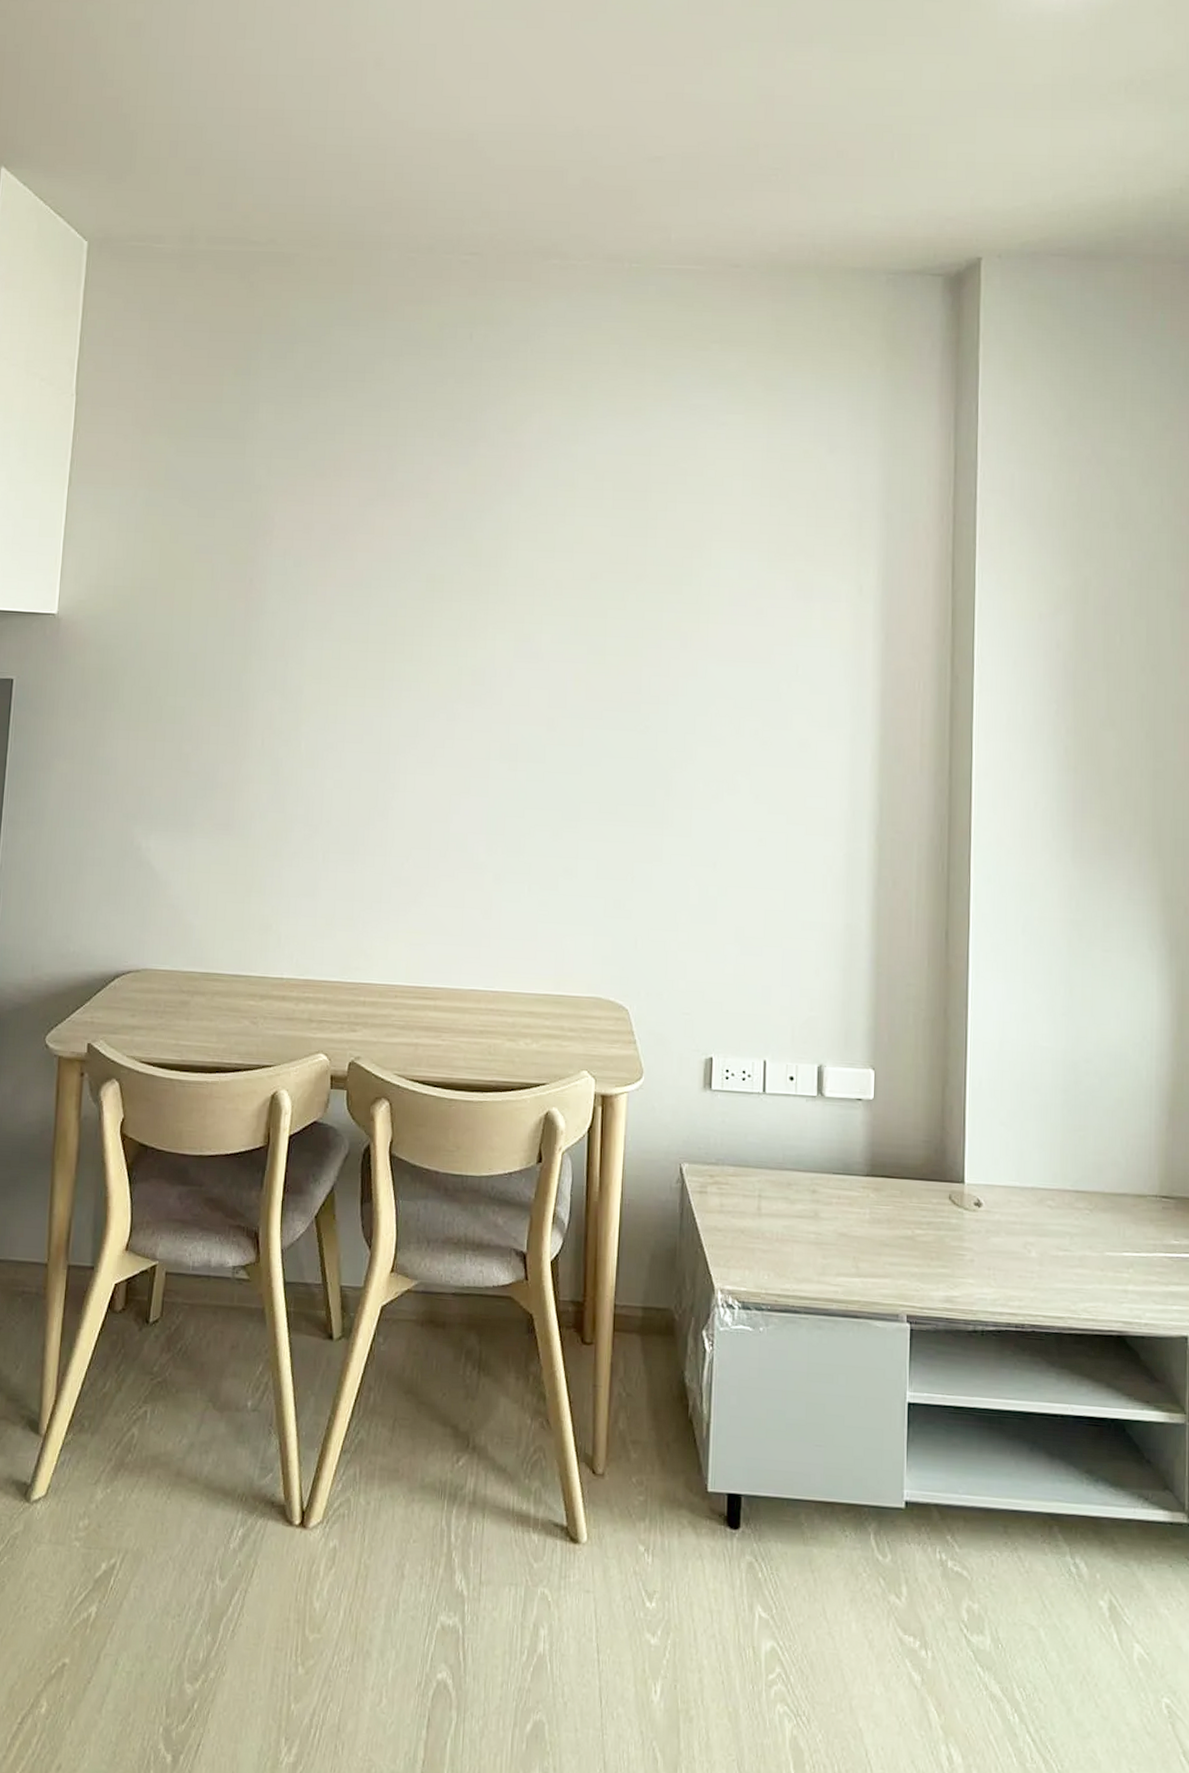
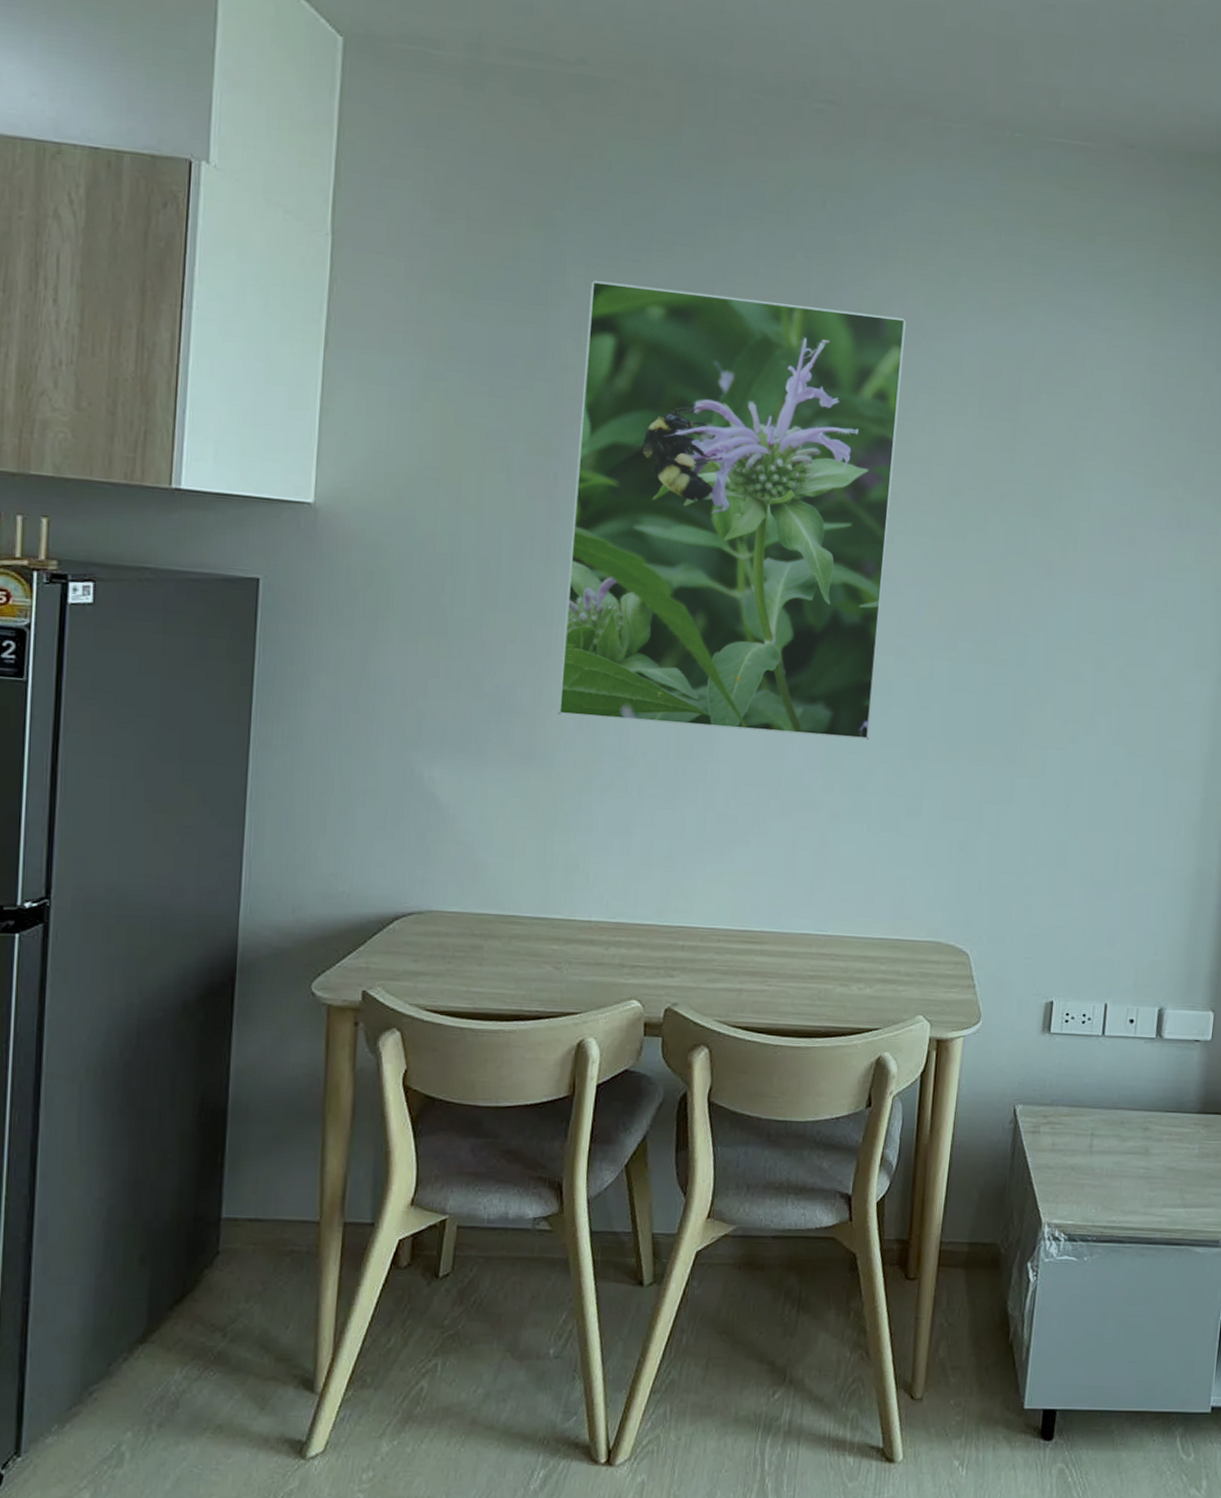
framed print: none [254,415,545,805] -> present [558,280,906,740]

